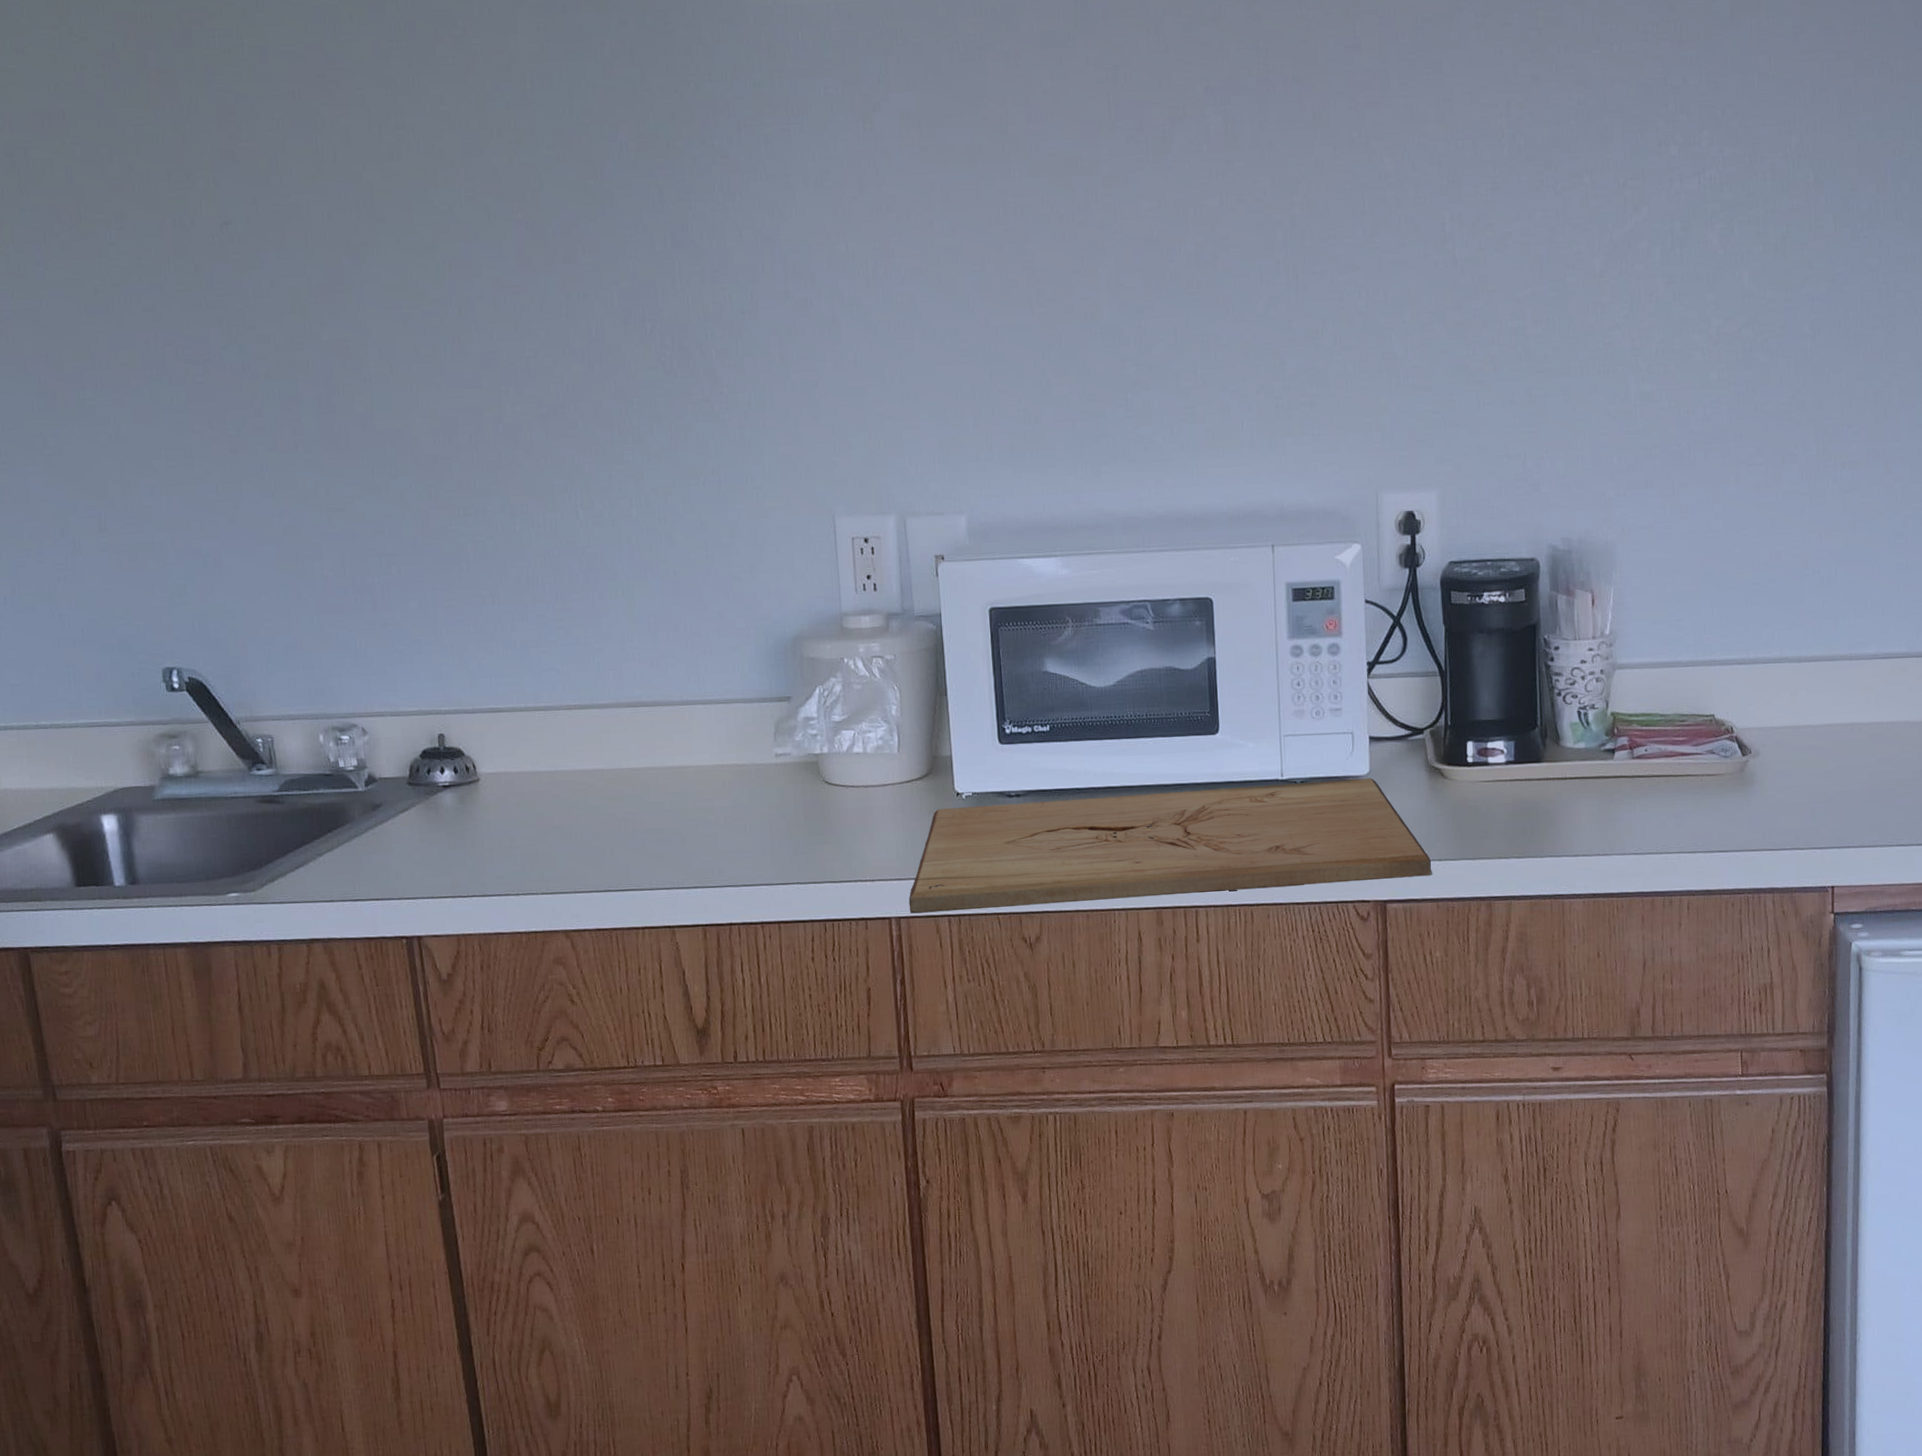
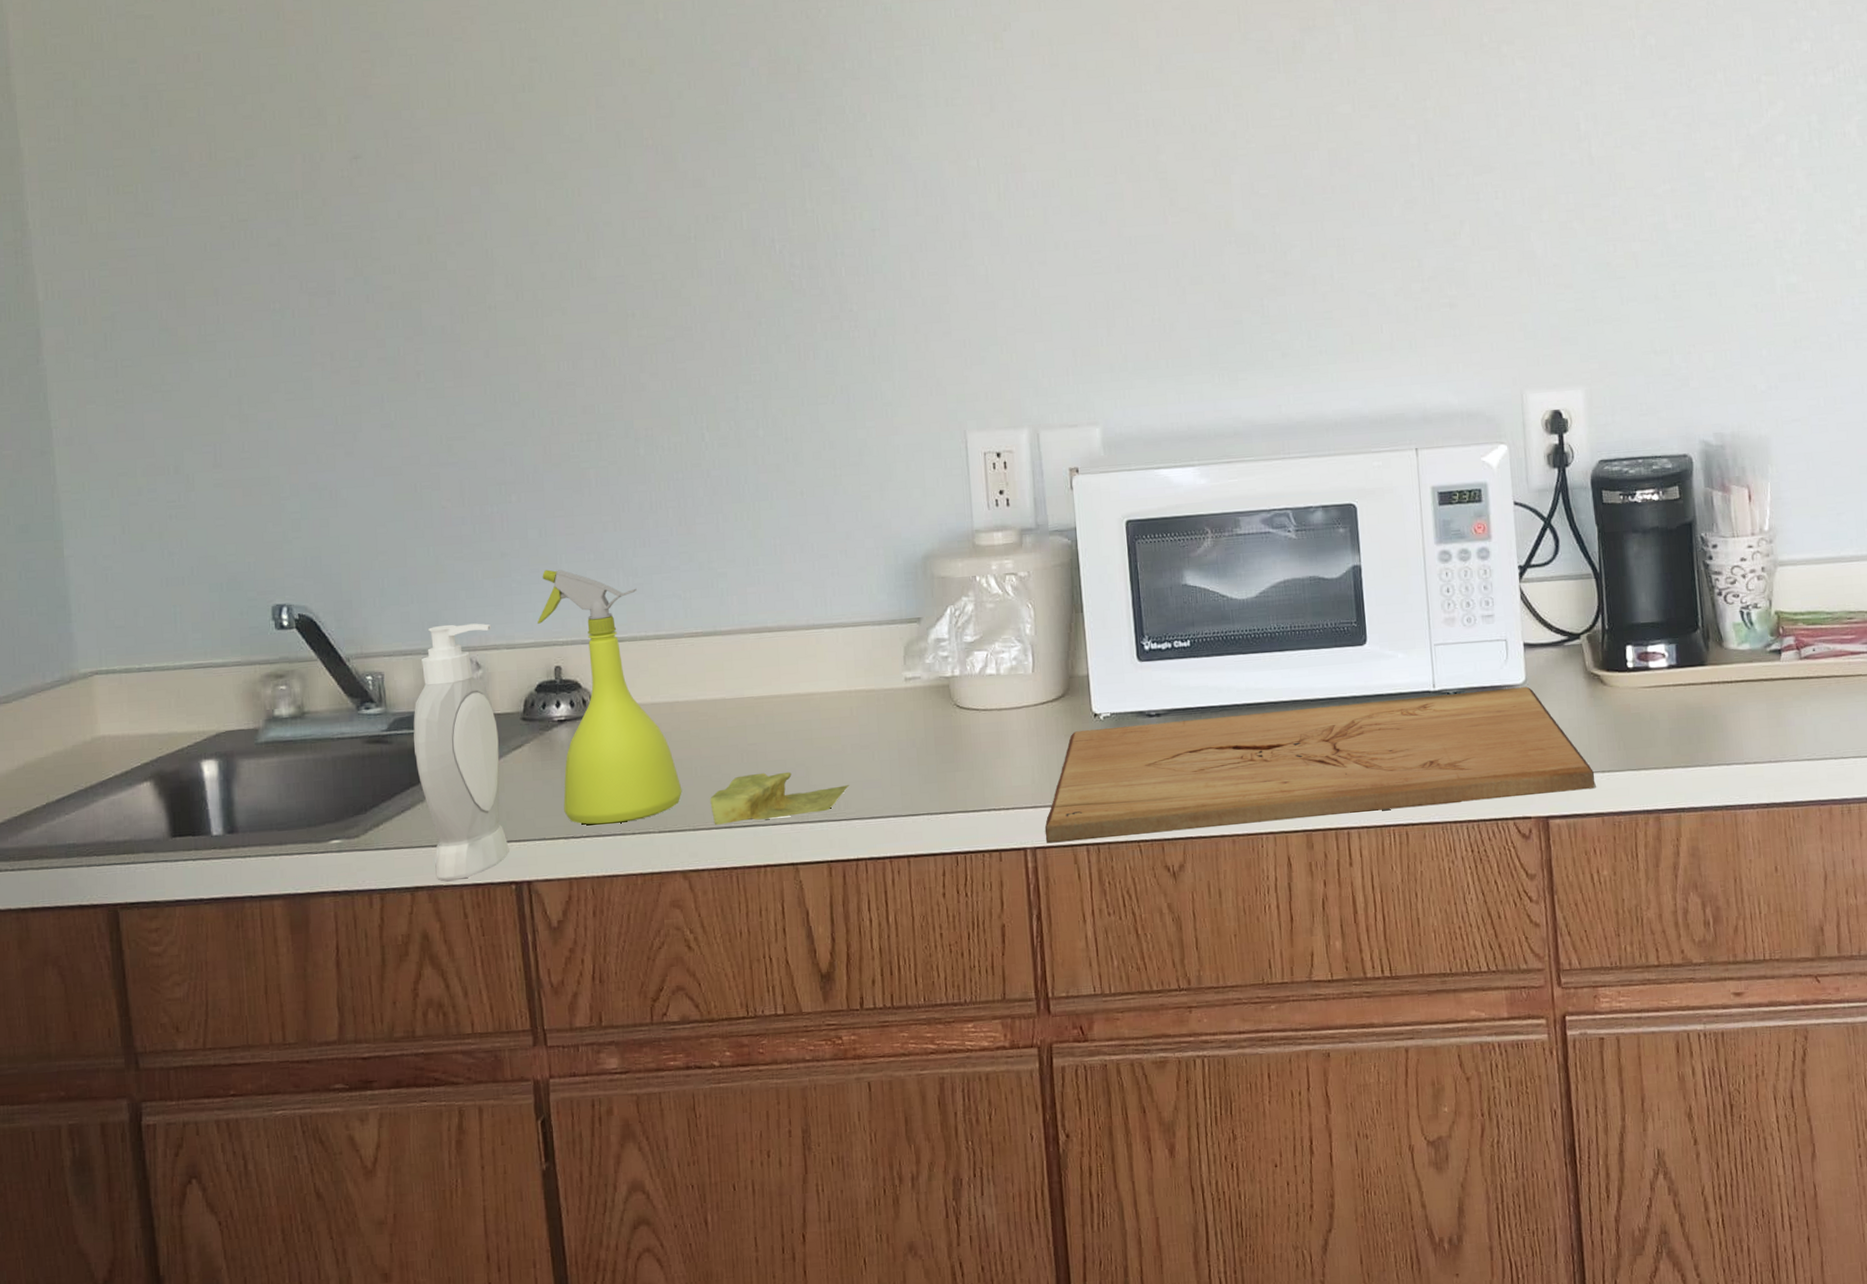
soap bottle: none [303,690,400,935] -> present [413,623,509,882]
spray bottle: none [419,640,563,886] -> present [537,569,682,825]
sponge: none [590,840,723,889] -> present [710,771,850,826]

